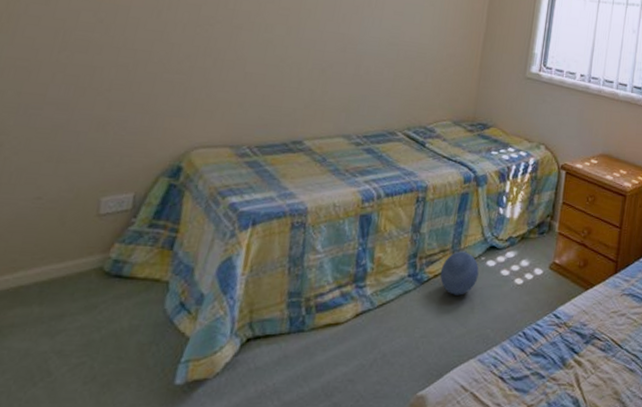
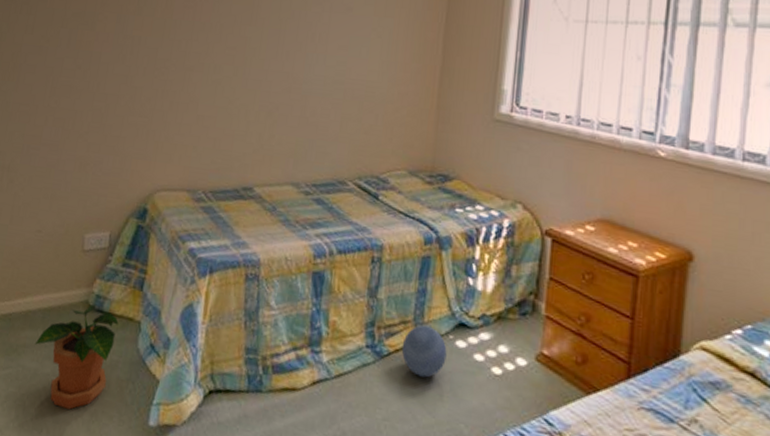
potted plant: none [26,271,141,385] -> present [34,305,119,410]

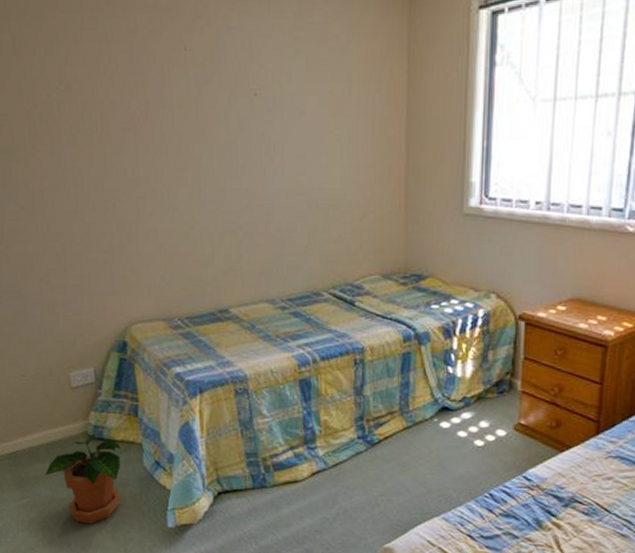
ball: present [401,325,447,378] -> none [391,413,433,457]

